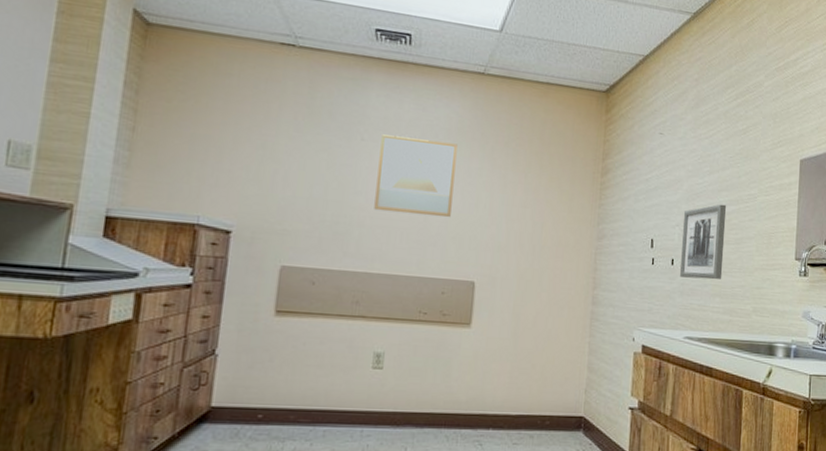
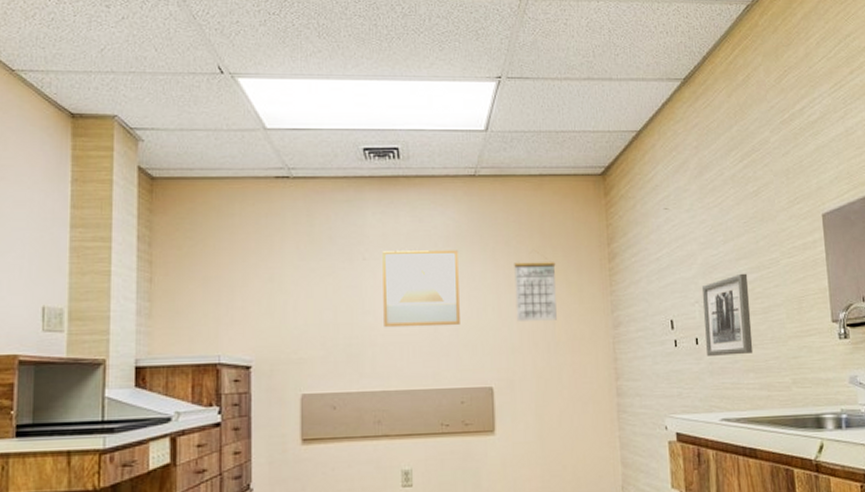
calendar: none [506,164,551,225] -> present [514,262,557,321]

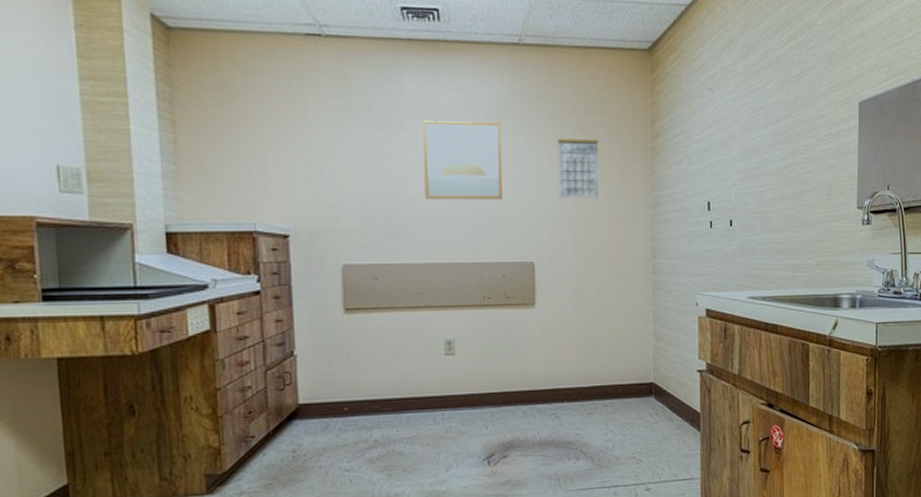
wall art: present [701,273,754,356] -> none [739,158,784,238]

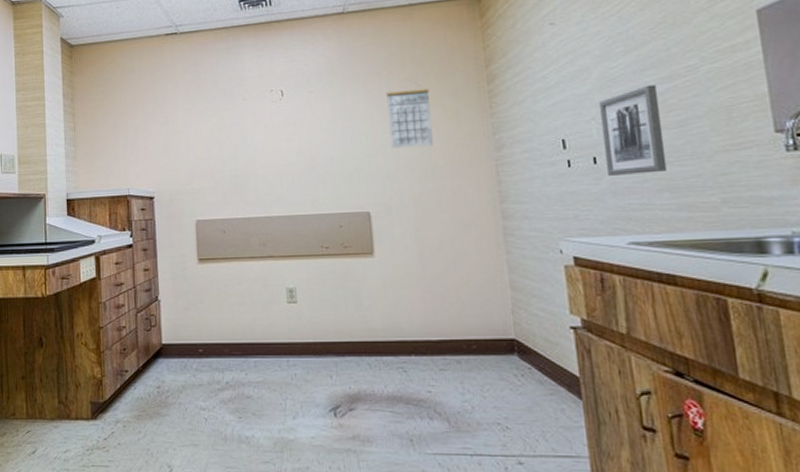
wall art: present [423,121,502,201] -> none [260,84,335,160]
wall art: none [739,158,784,238] -> present [598,84,668,176]

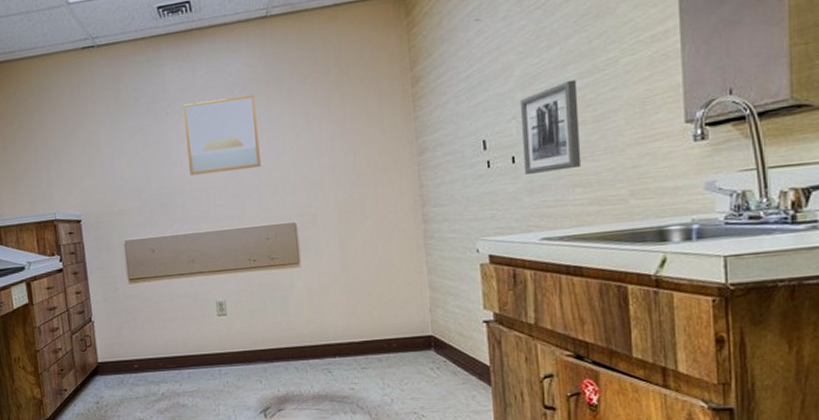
wall art: none [260,84,335,160] -> present [183,95,261,176]
calendar: present [386,88,433,148] -> none [311,94,357,158]

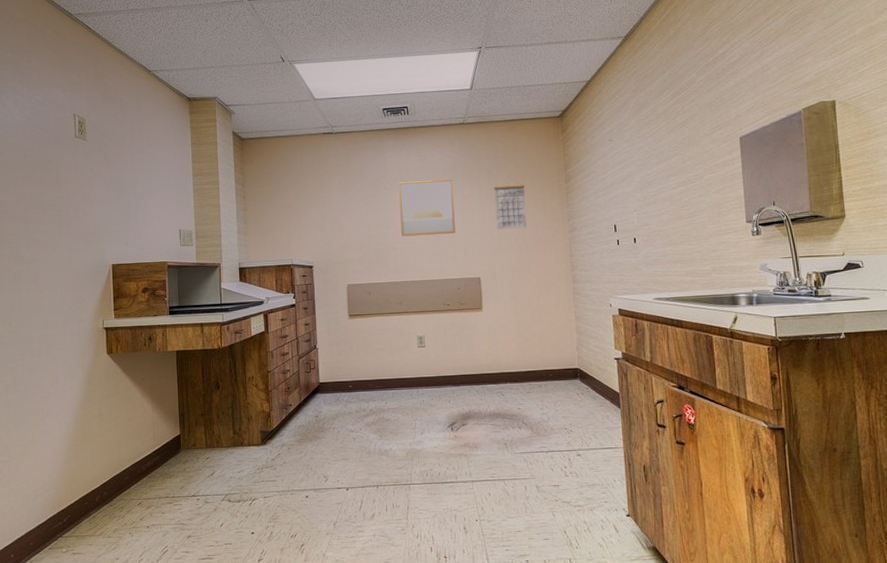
calendar: none [311,94,357,158] -> present [494,185,526,229]
wall art: present [519,79,582,174] -> none [639,187,681,251]

